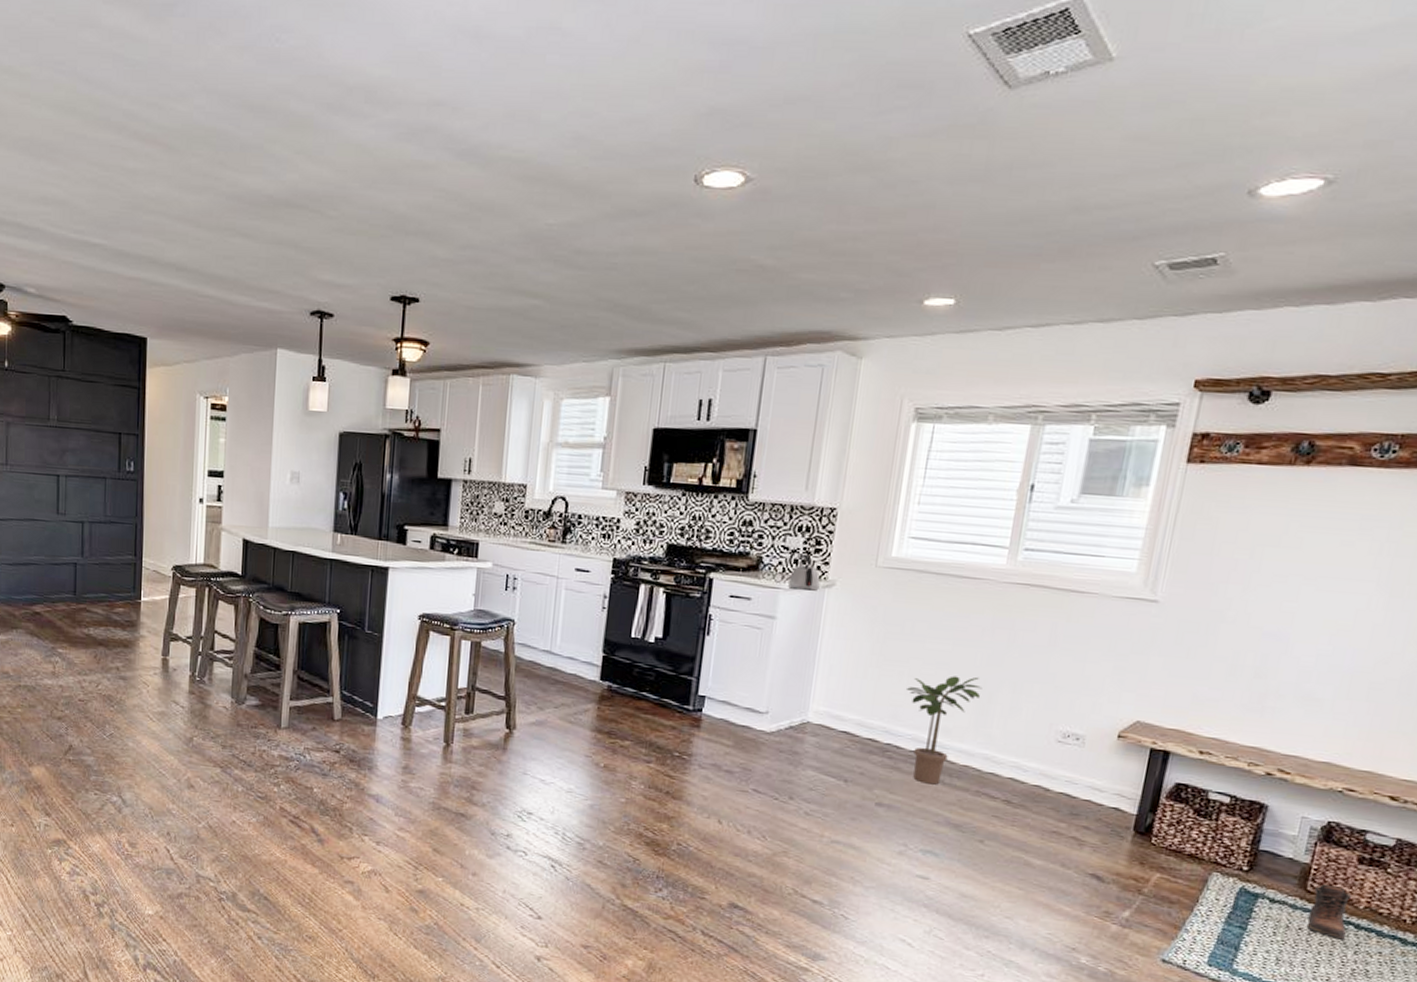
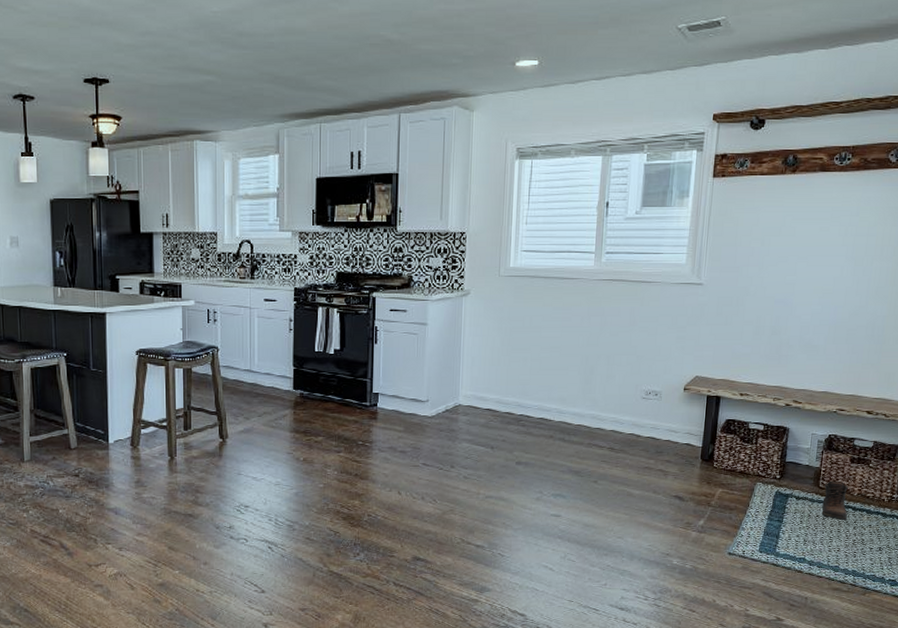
kettle: present [788,553,821,591] -> none [434,271,458,300]
potted plant: present [907,676,982,785] -> none [531,355,586,443]

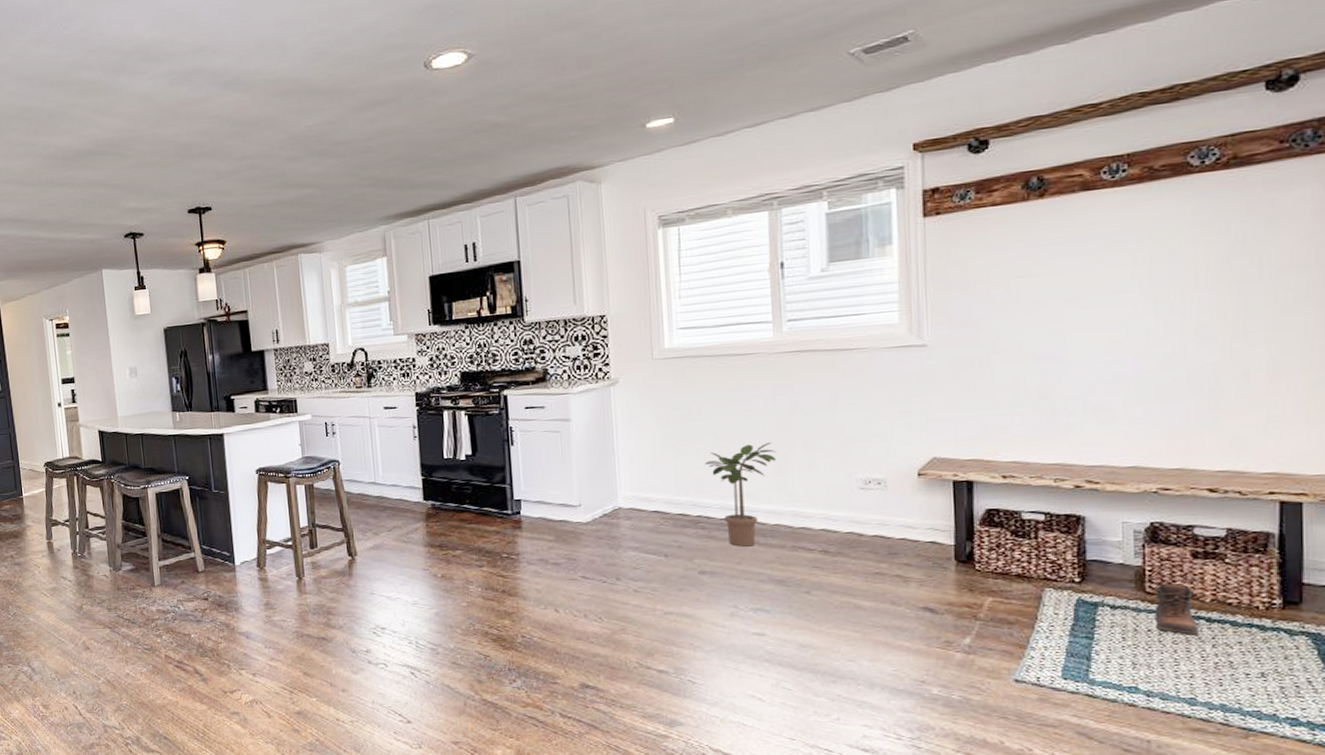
potted plant: none [531,355,586,443] -> present [705,441,776,547]

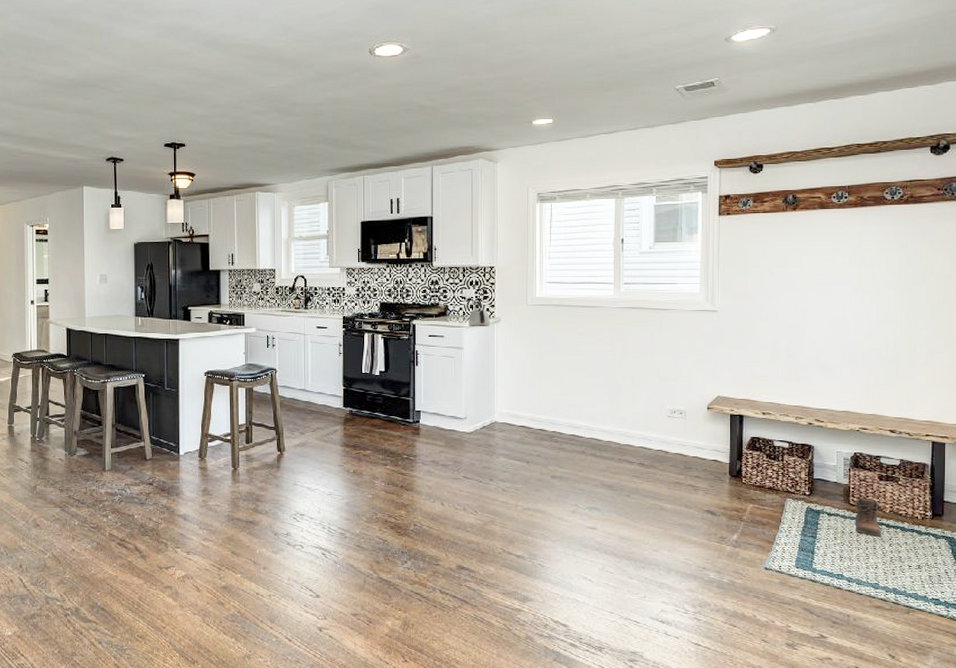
kettle: none [575,359,605,392] -> present [469,300,490,326]
potted plant: present [705,441,776,547] -> none [560,376,612,458]

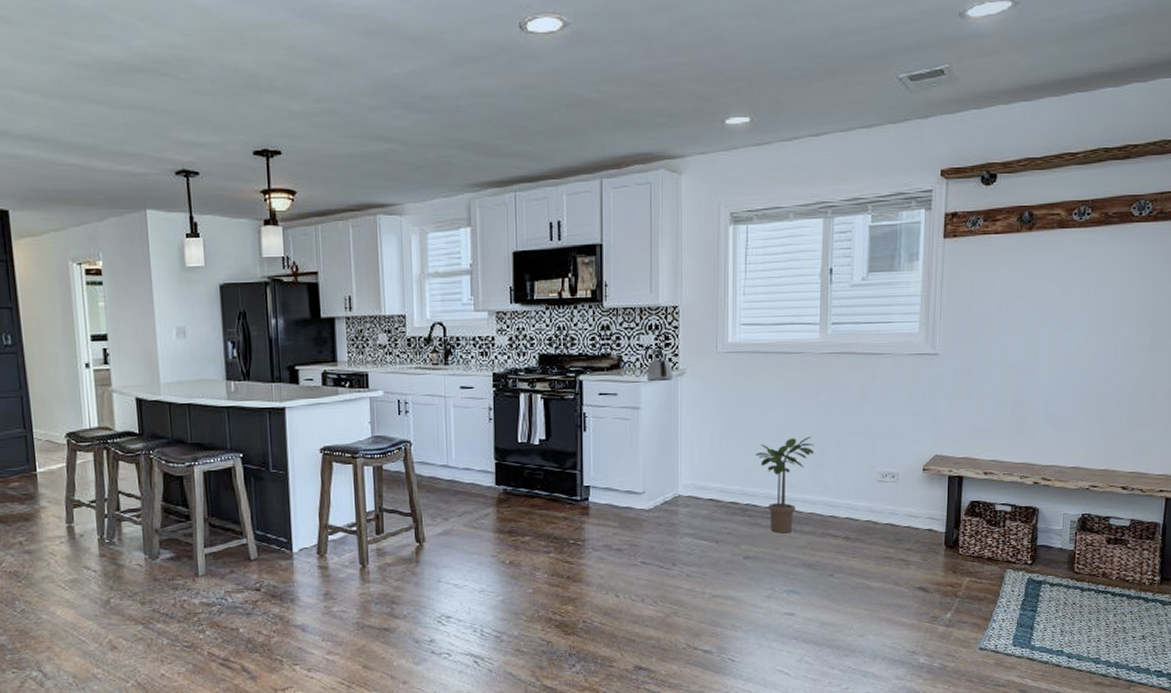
potted plant: none [560,376,612,458] -> present [756,436,815,534]
boot: present [855,497,882,538] -> none [1078,564,1107,608]

